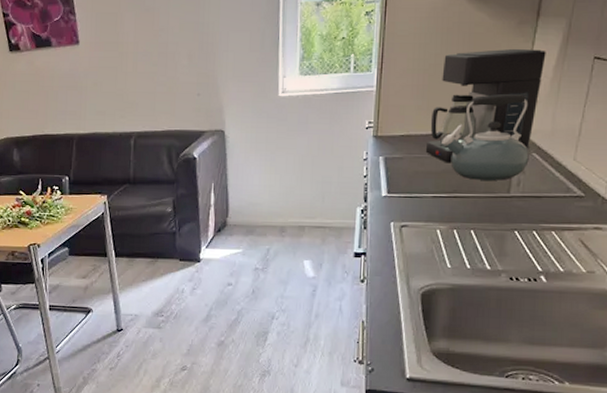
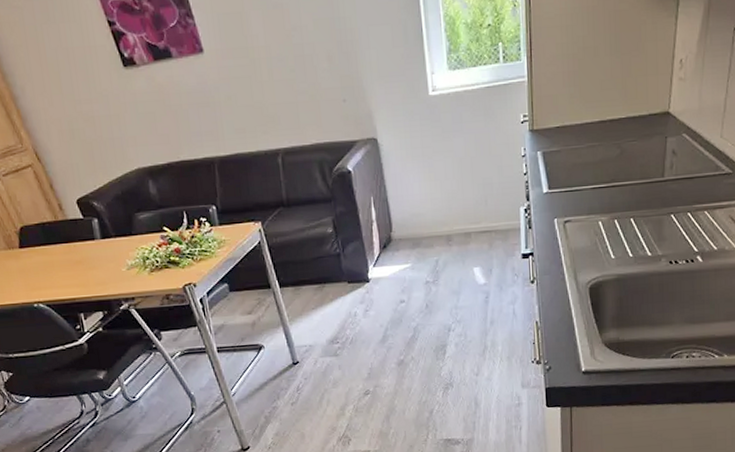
coffee maker: present [425,48,546,163] -> none [581,24,690,152]
kettle: present [442,93,529,181] -> none [596,72,680,167]

